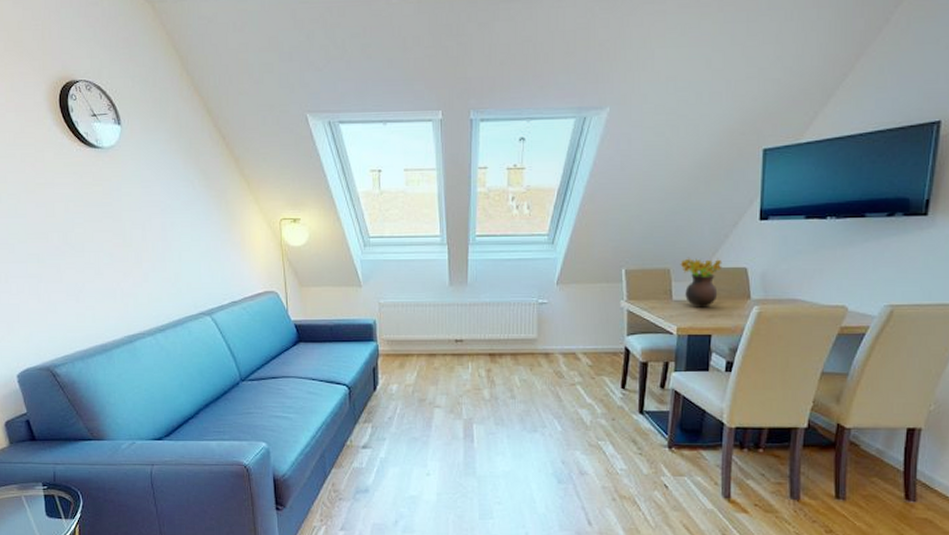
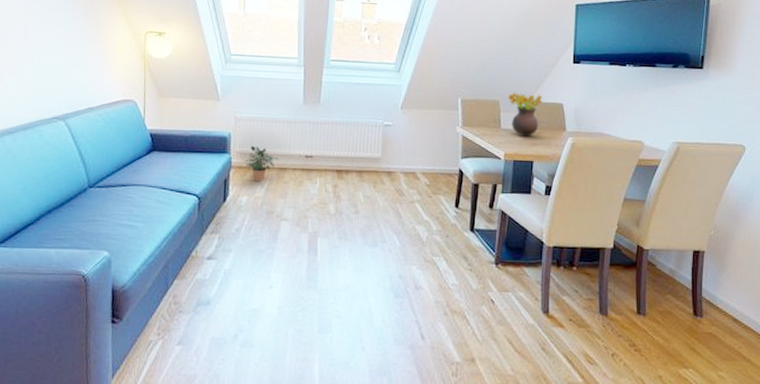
potted plant: none [392,333,428,369] -> present [244,146,280,182]

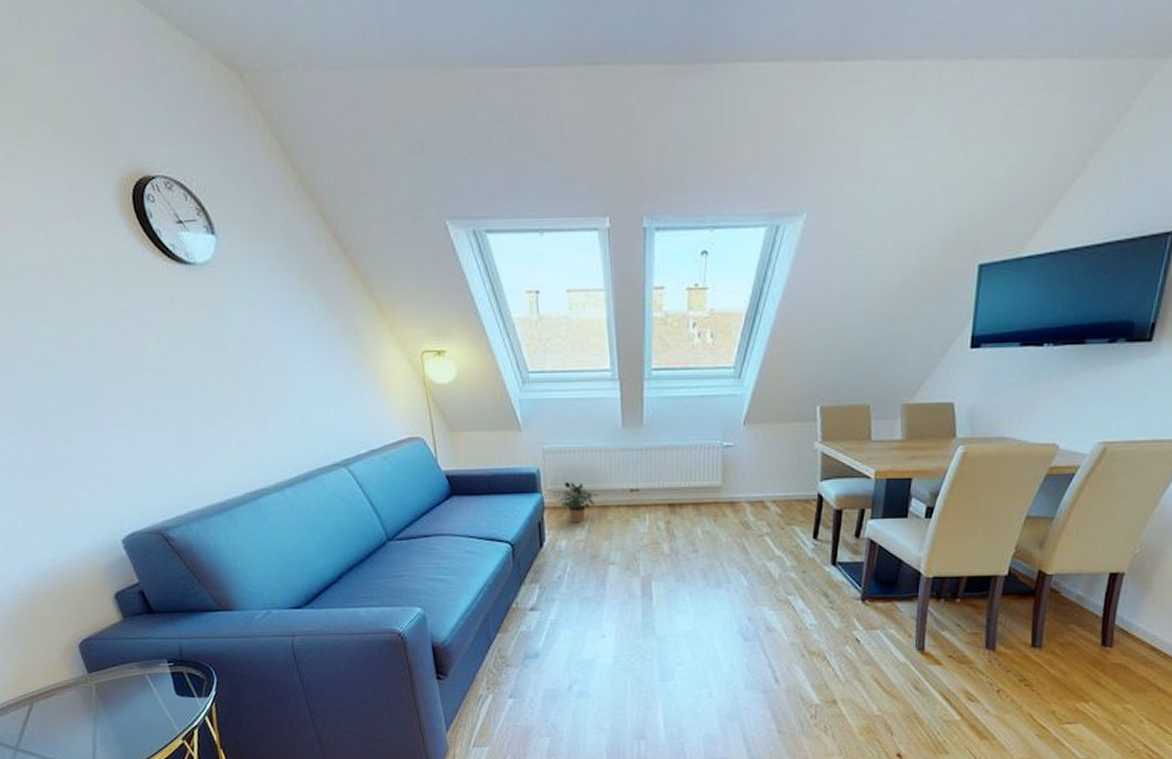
flower arrangement: present [508,91,543,136] -> none [881,391,927,448]

